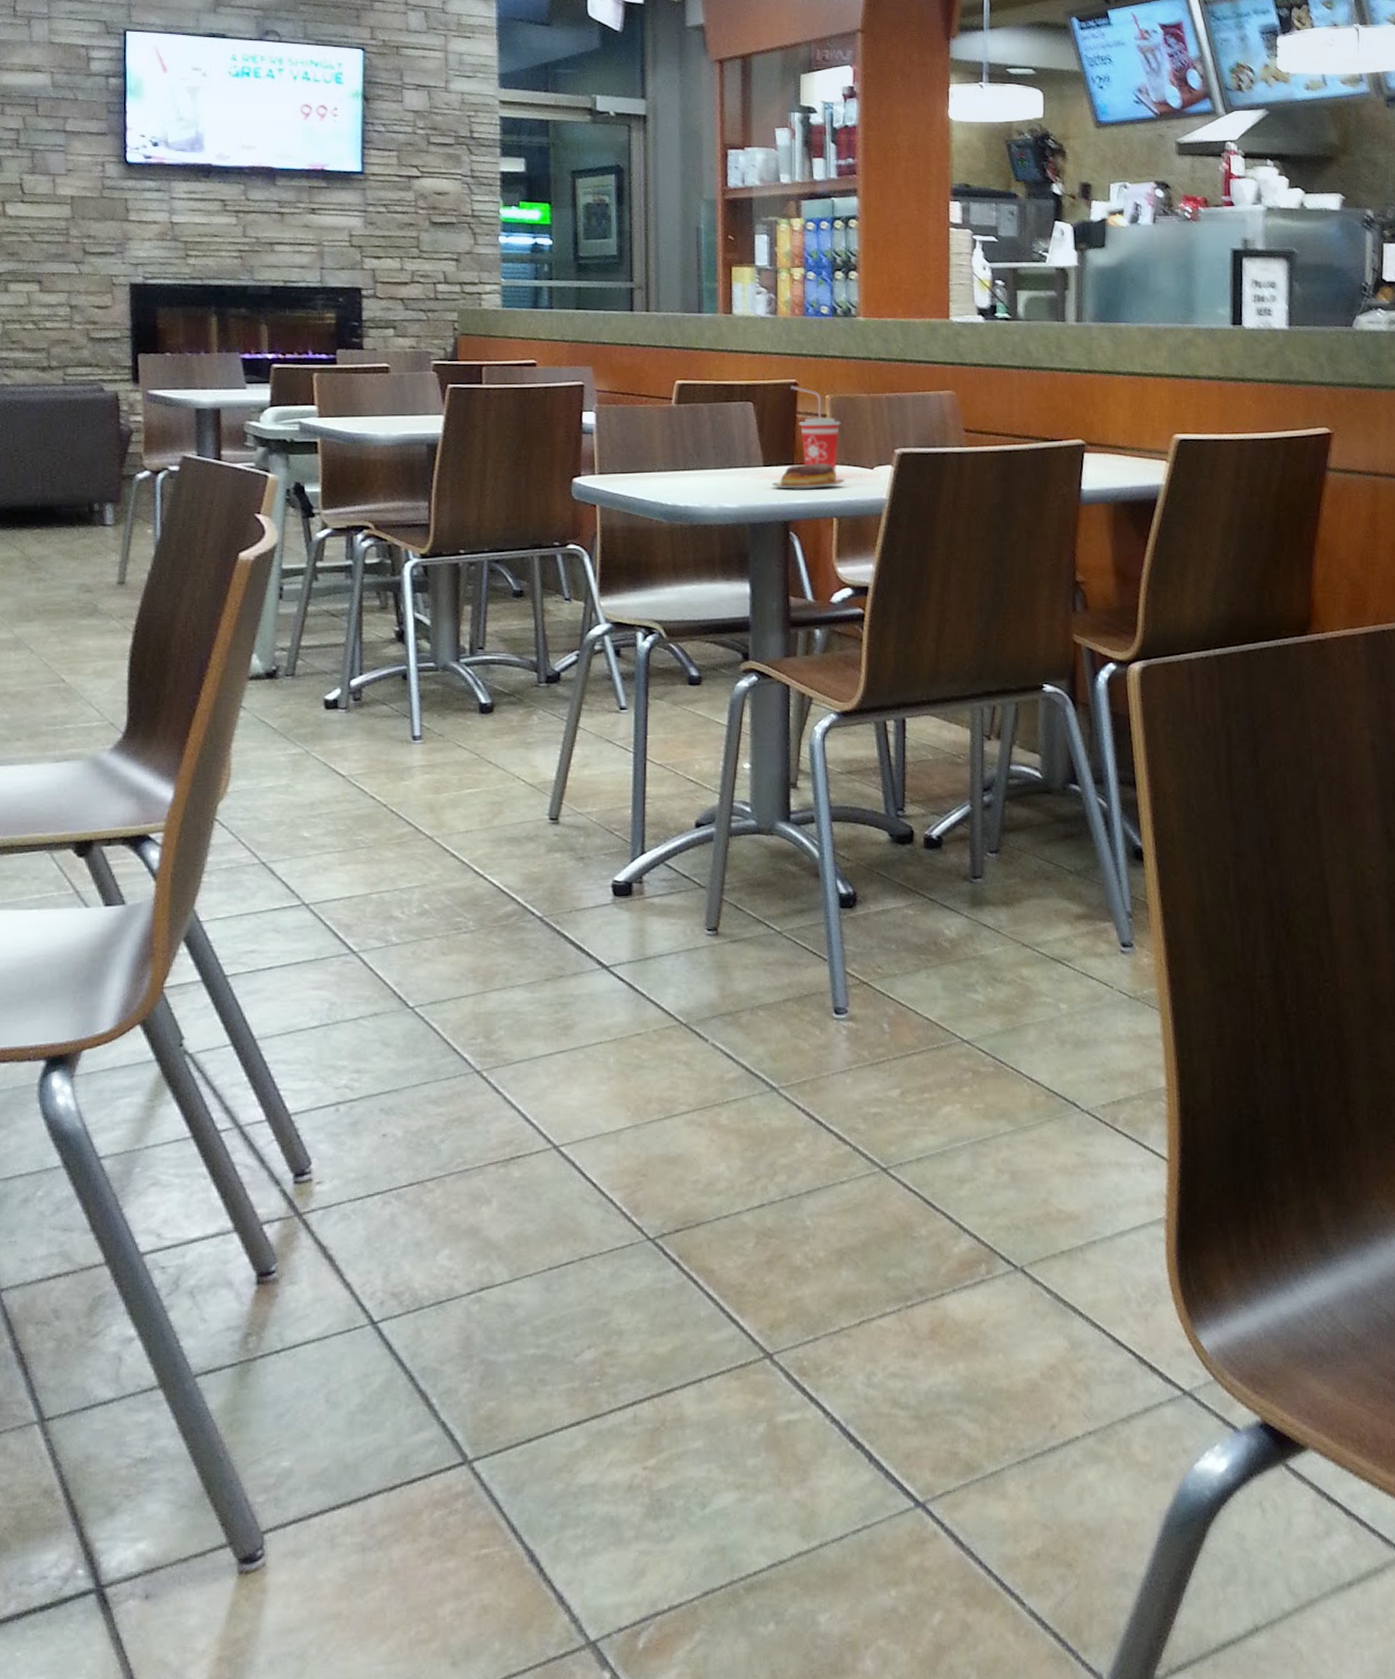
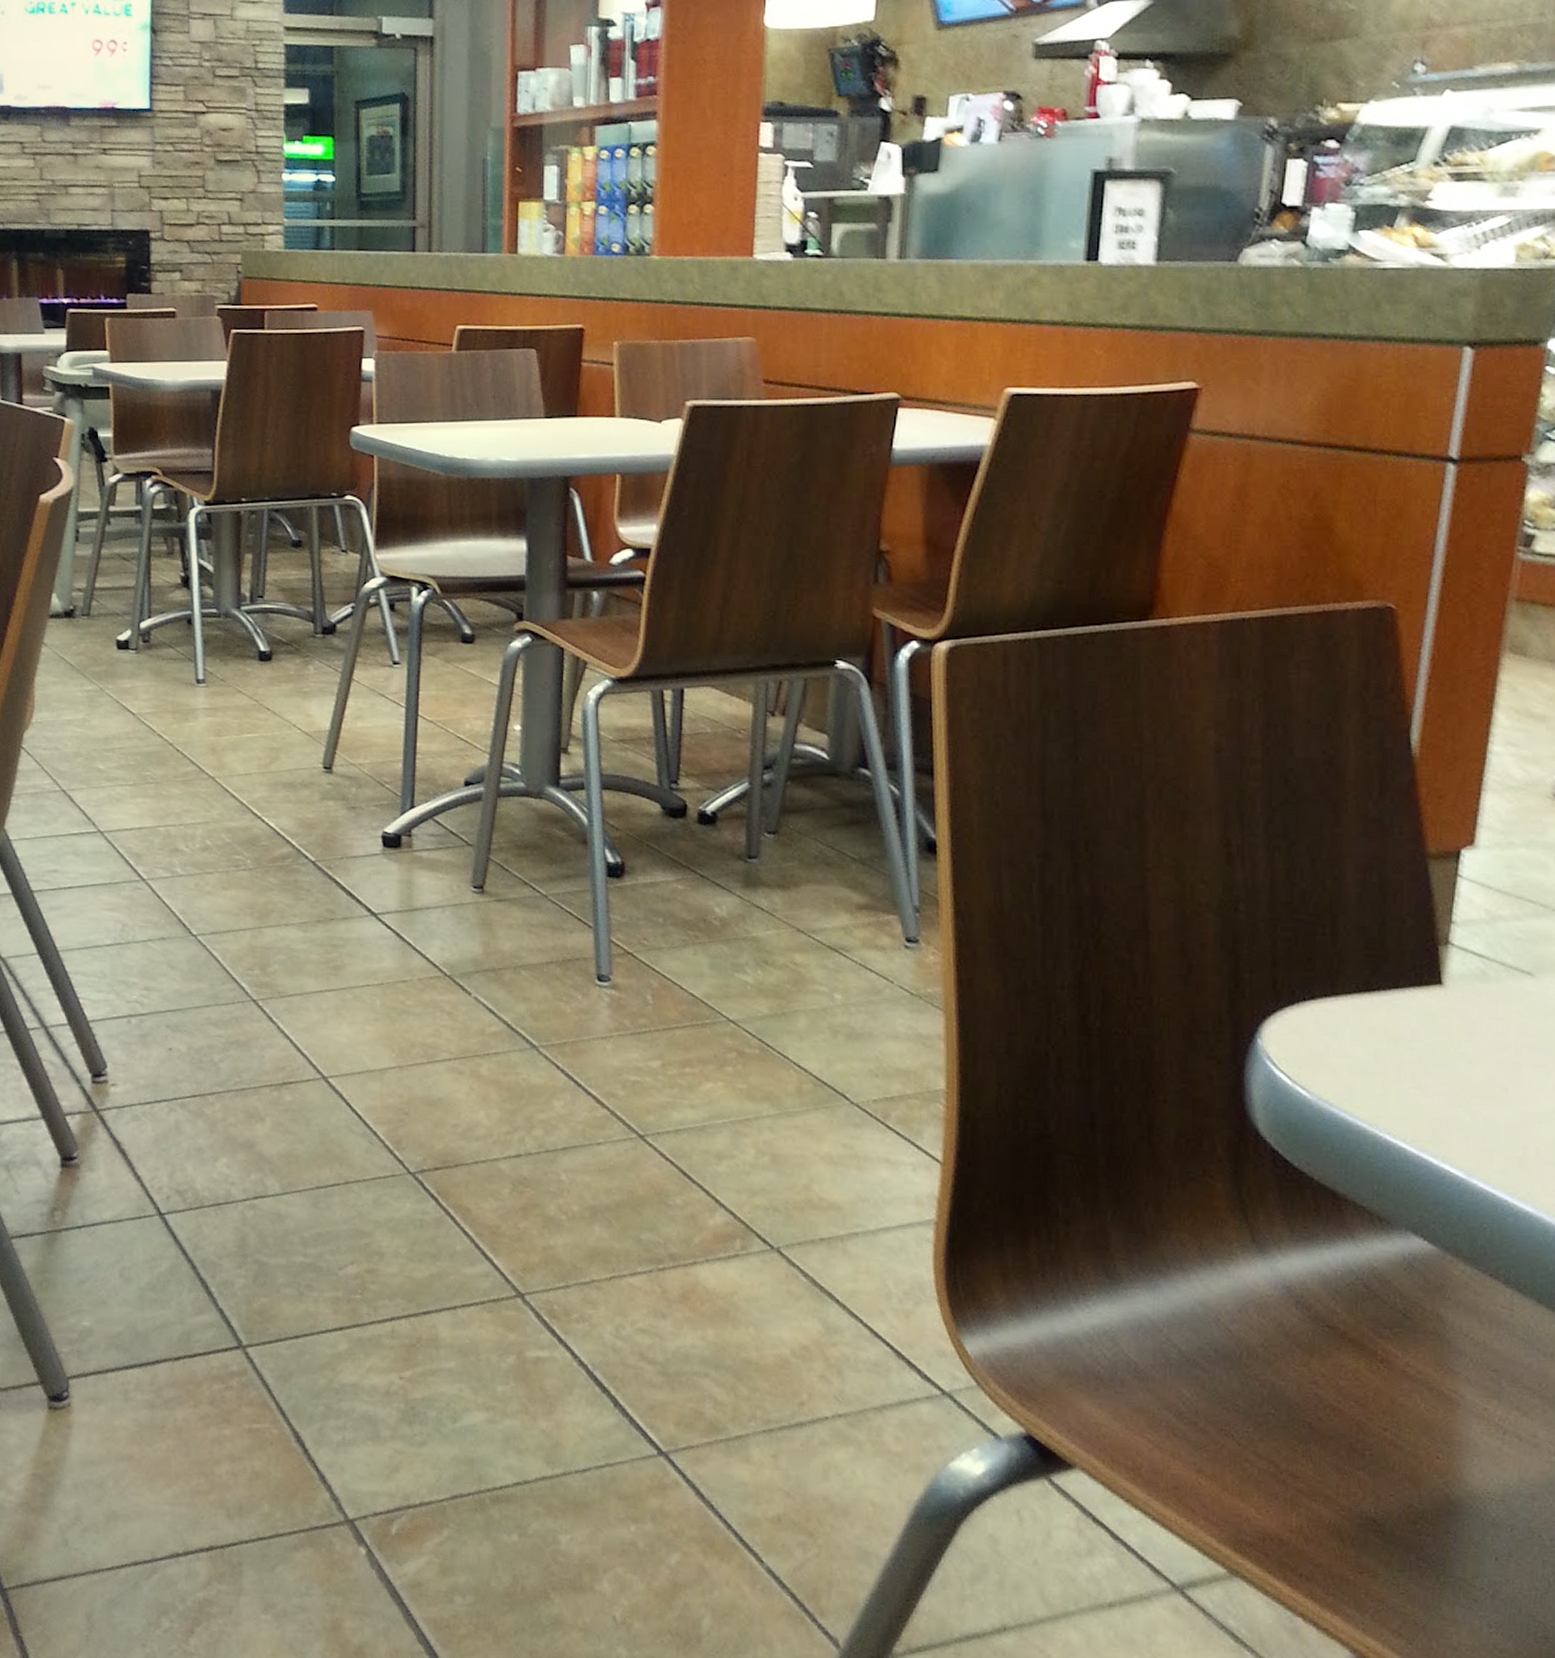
donut: present [771,462,845,490] -> none [552,415,630,444]
beverage cup: present [791,385,841,472] -> none [576,331,629,425]

